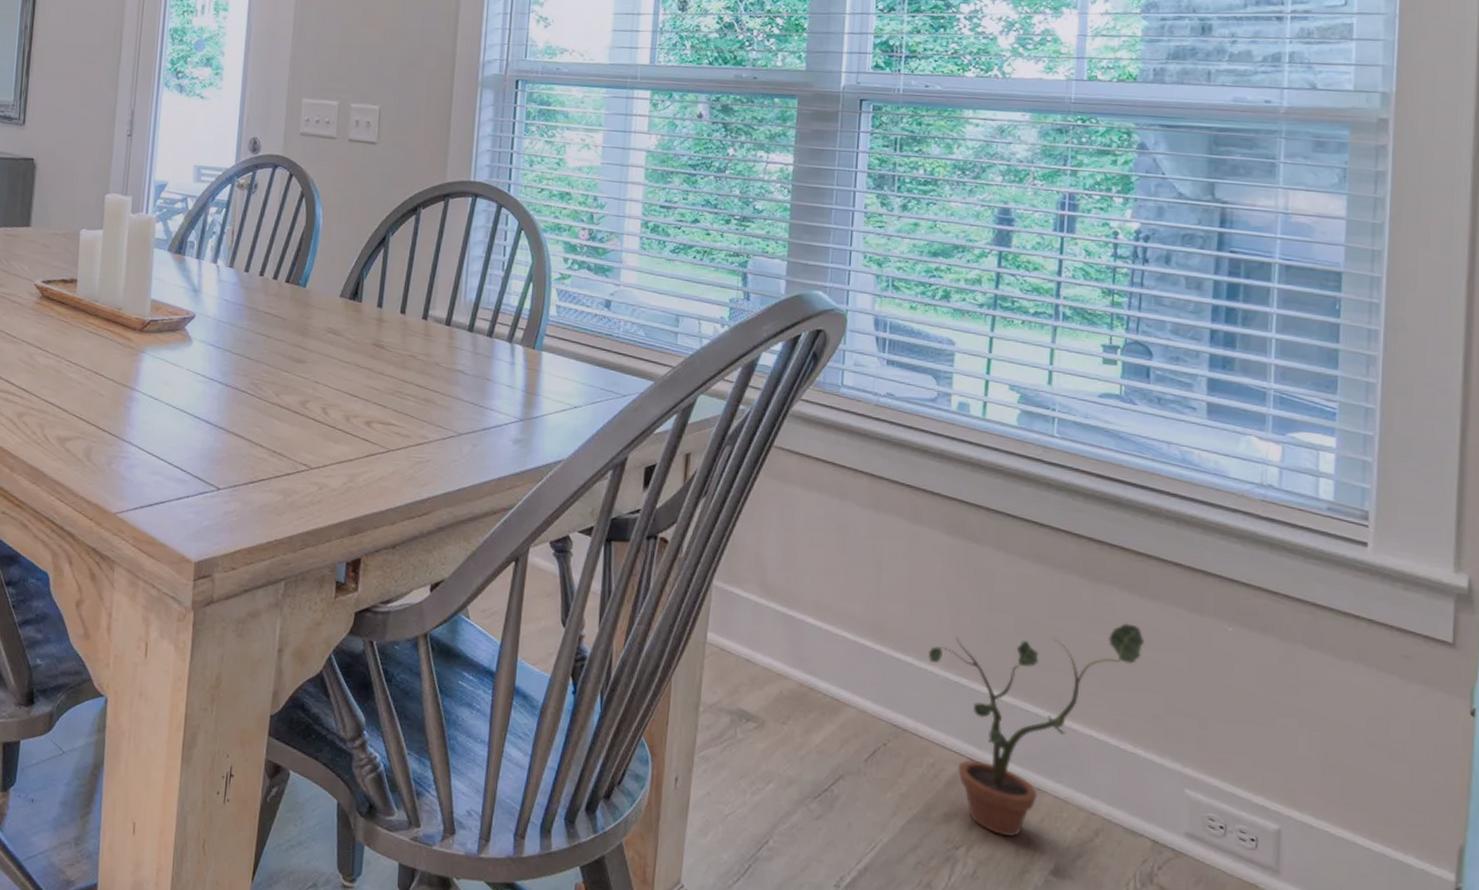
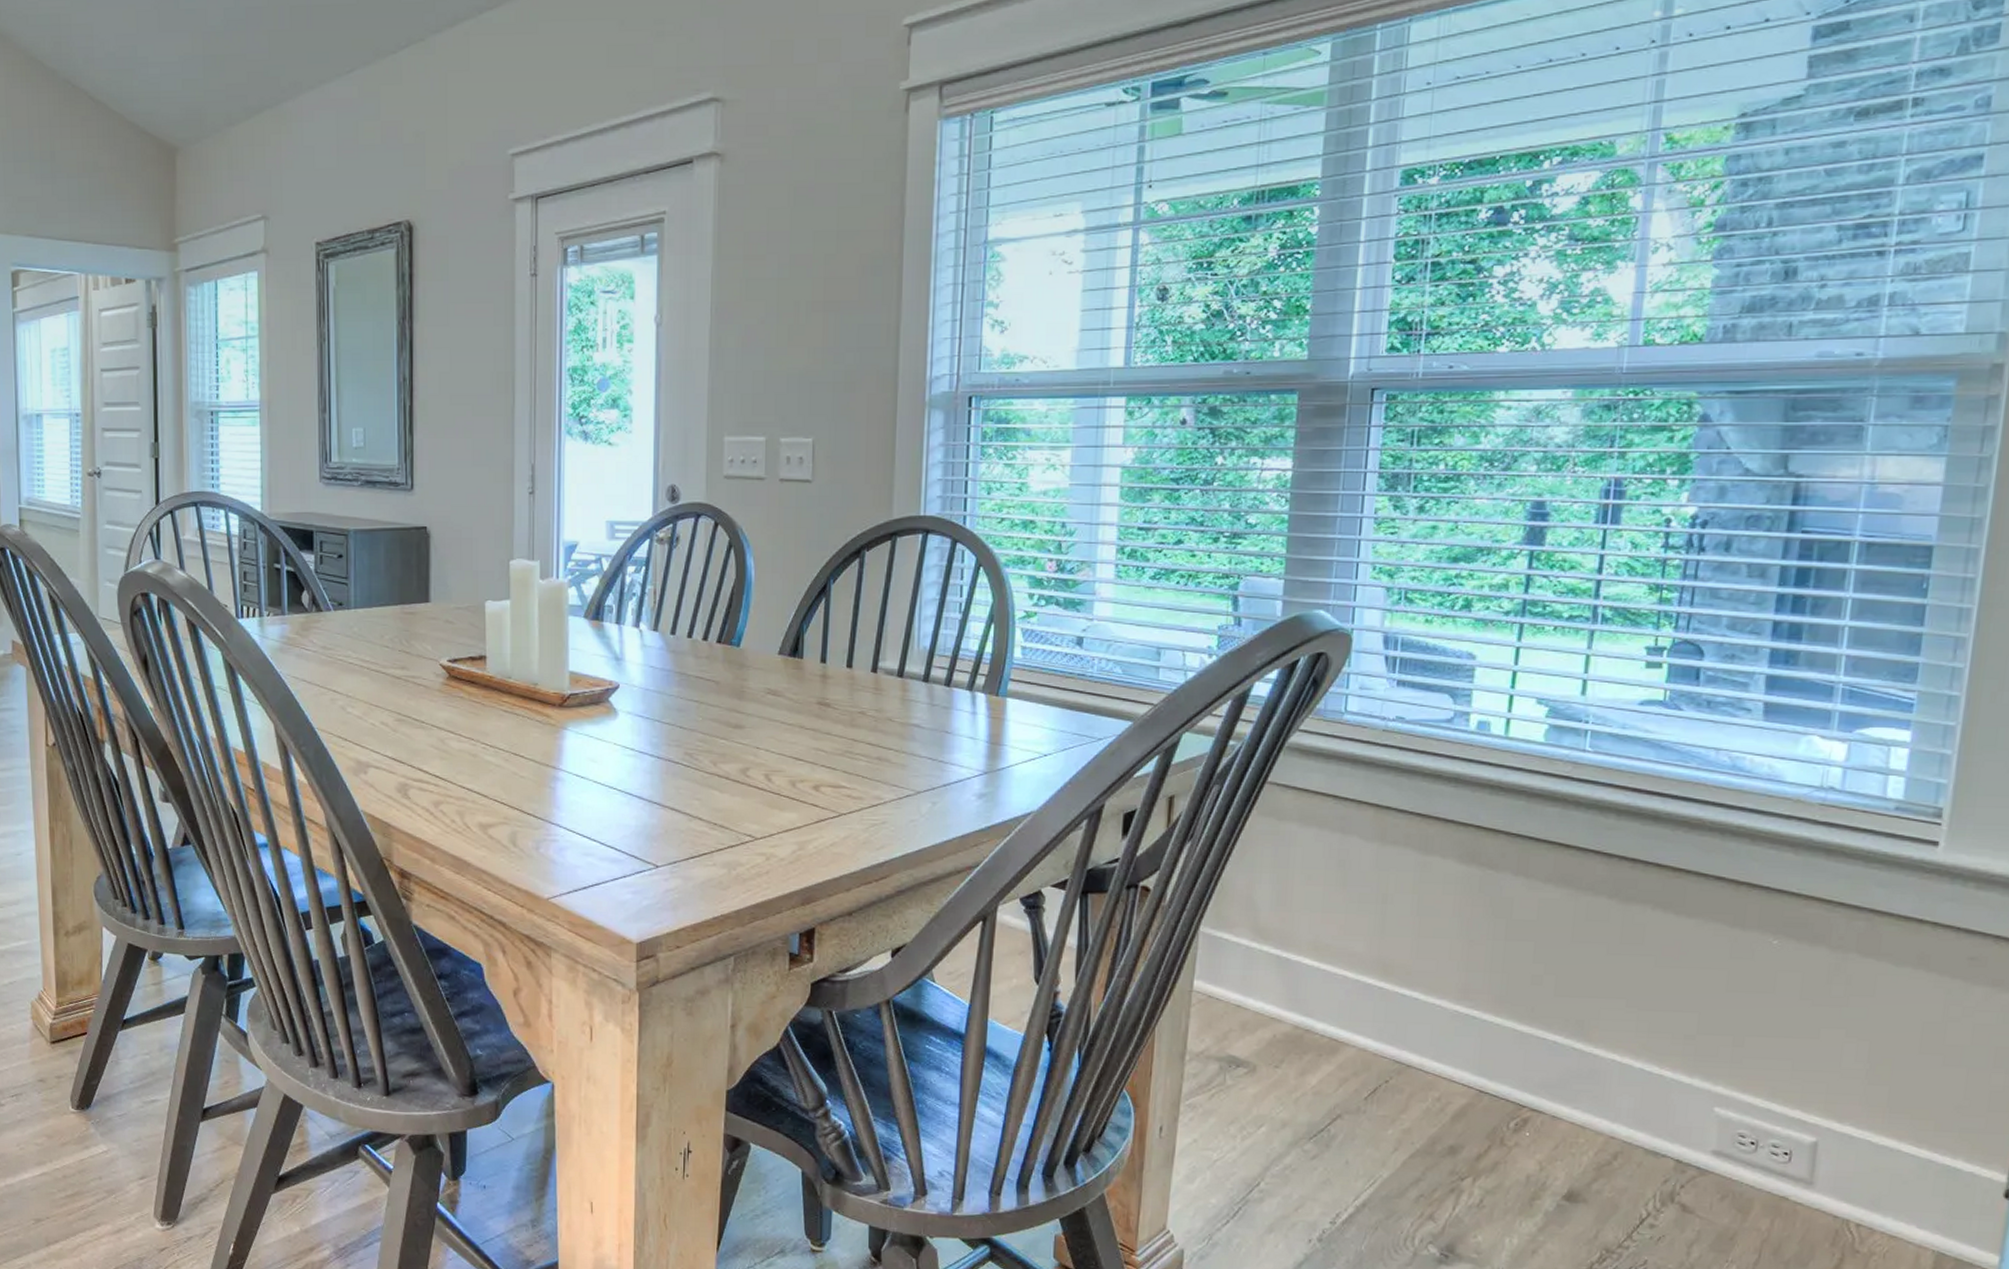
potted plant: present [928,623,1144,837] -> none [1436,943,1678,1164]

